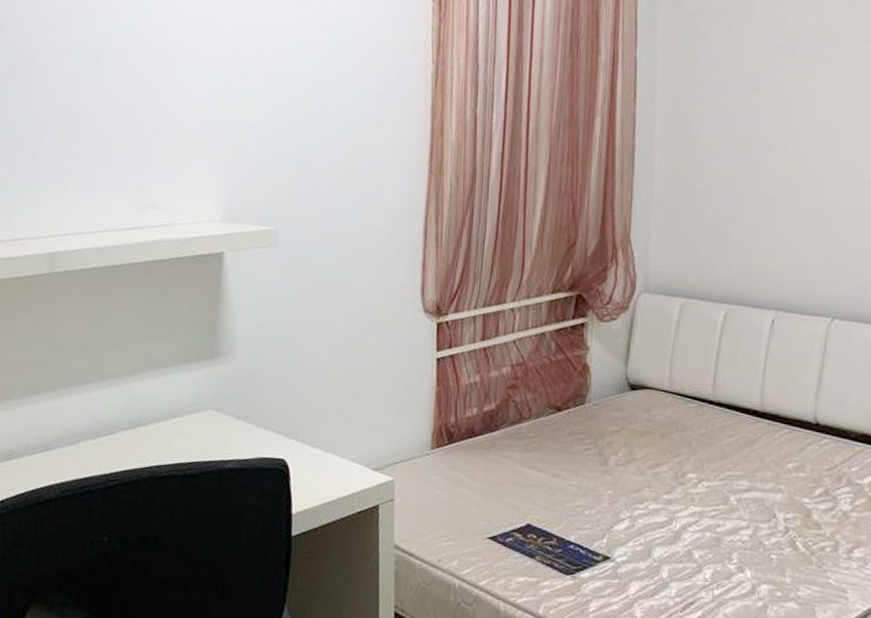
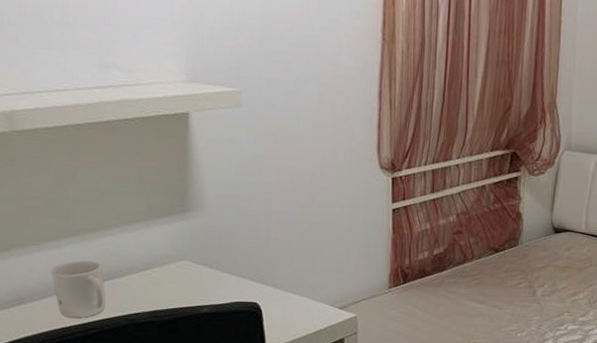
mug: none [78,406,130,468] -> present [51,260,105,318]

